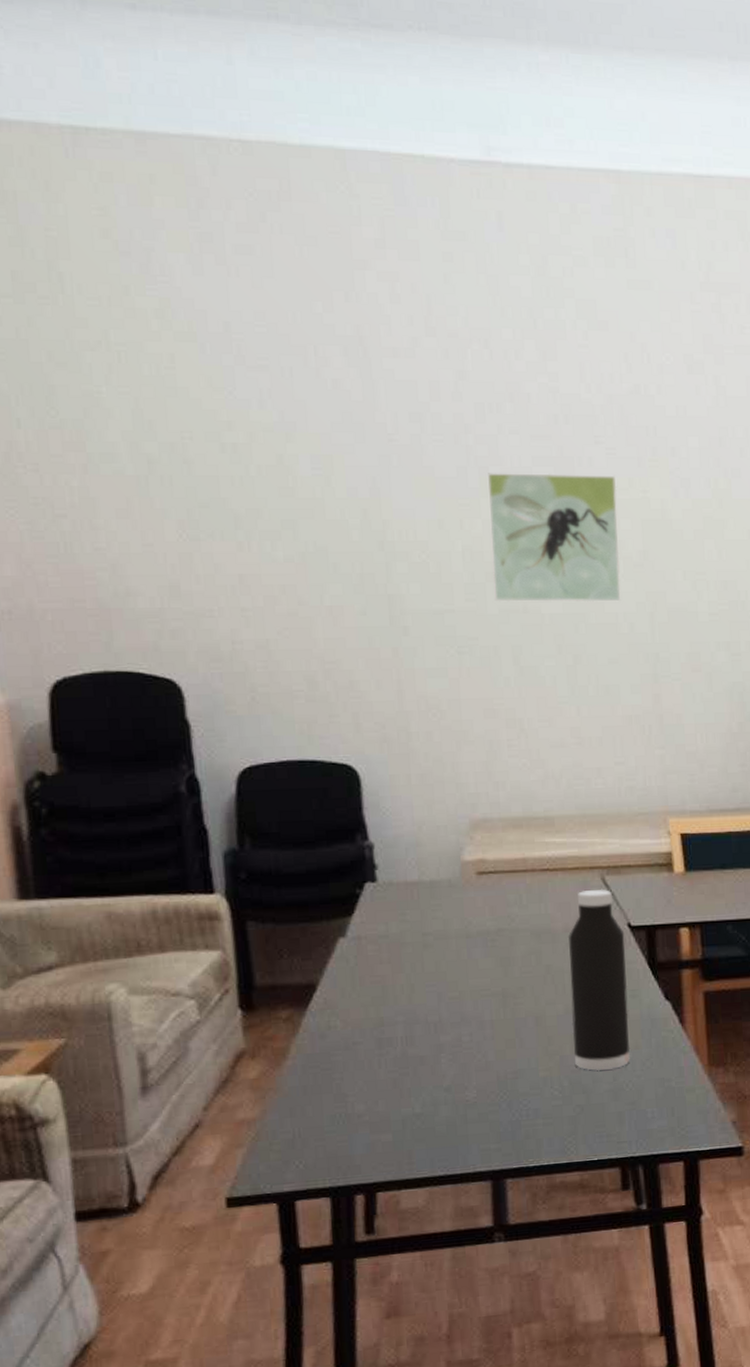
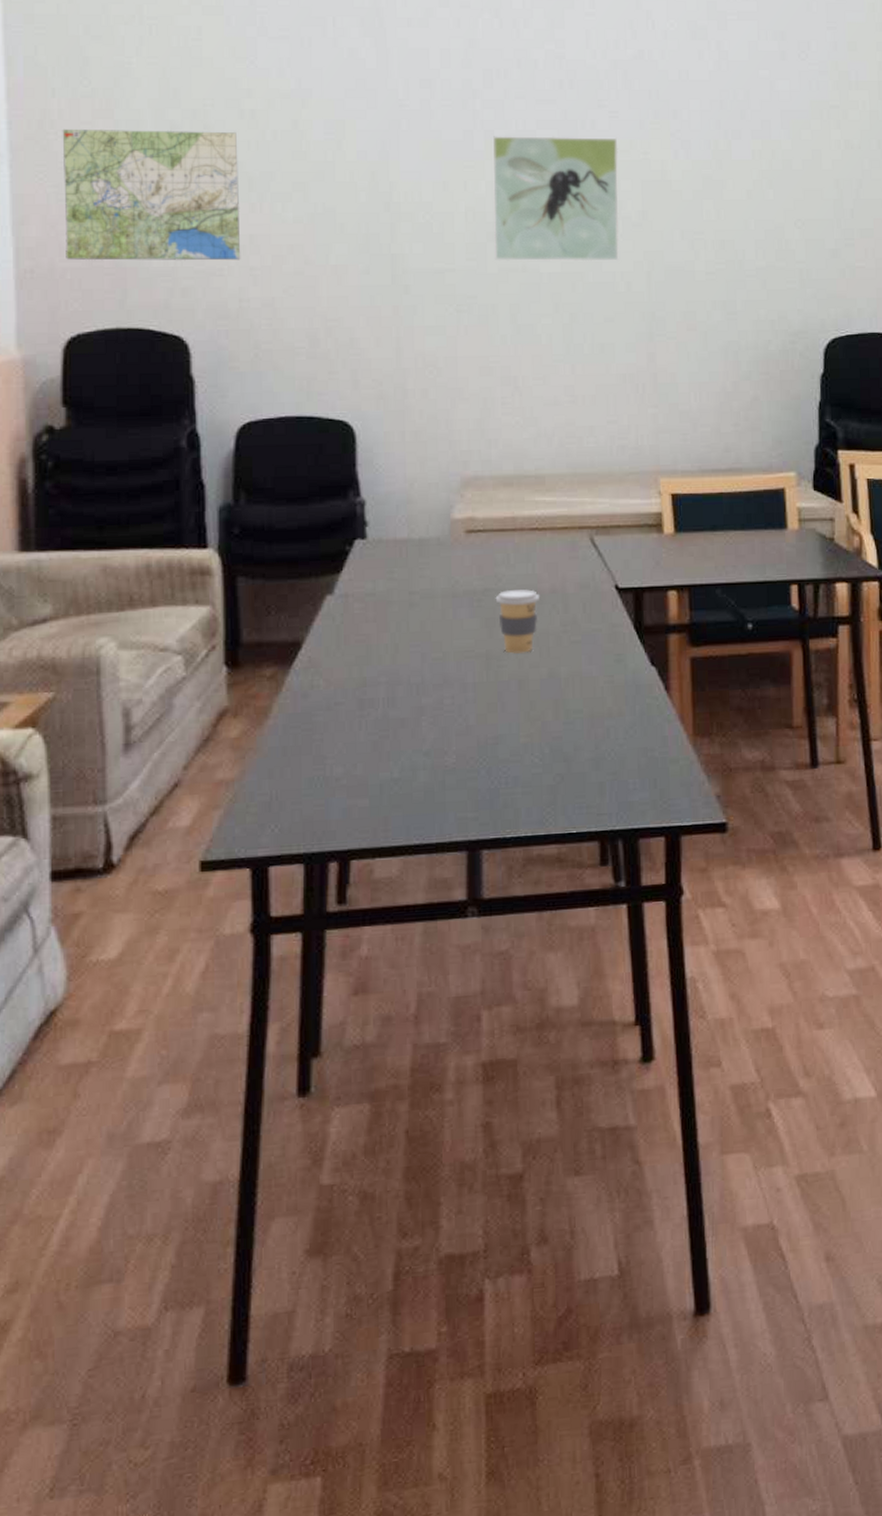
road map: none [31,462,231,601] -> present [62,128,241,261]
coffee cup: none [509,929,554,991] -> present [495,589,540,654]
water bottle: present [567,889,631,1072] -> none [554,549,614,739]

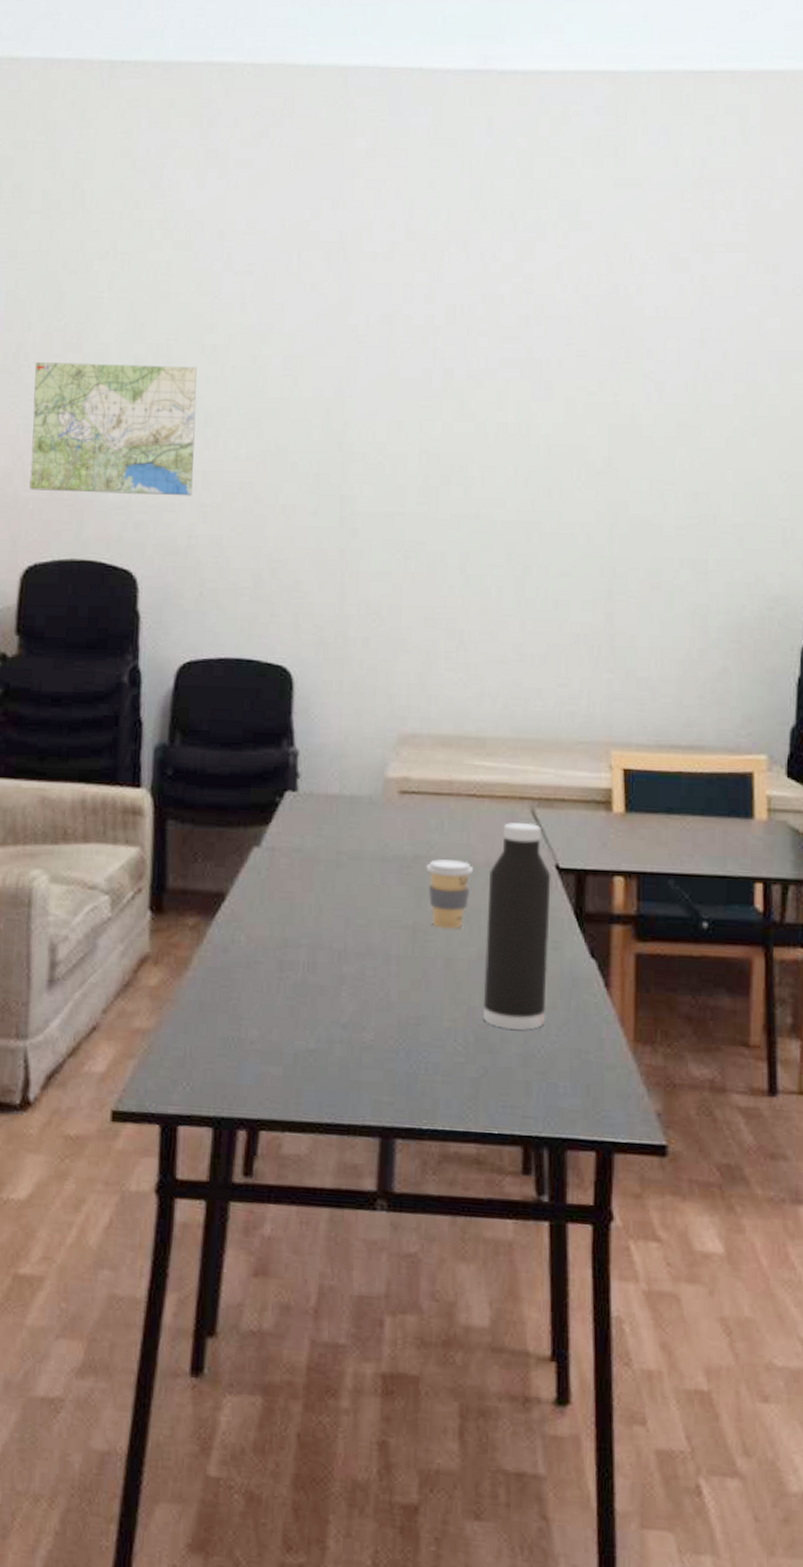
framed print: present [493,136,619,262] -> none [447,375,585,510]
water bottle: none [554,549,614,739] -> present [483,822,551,1030]

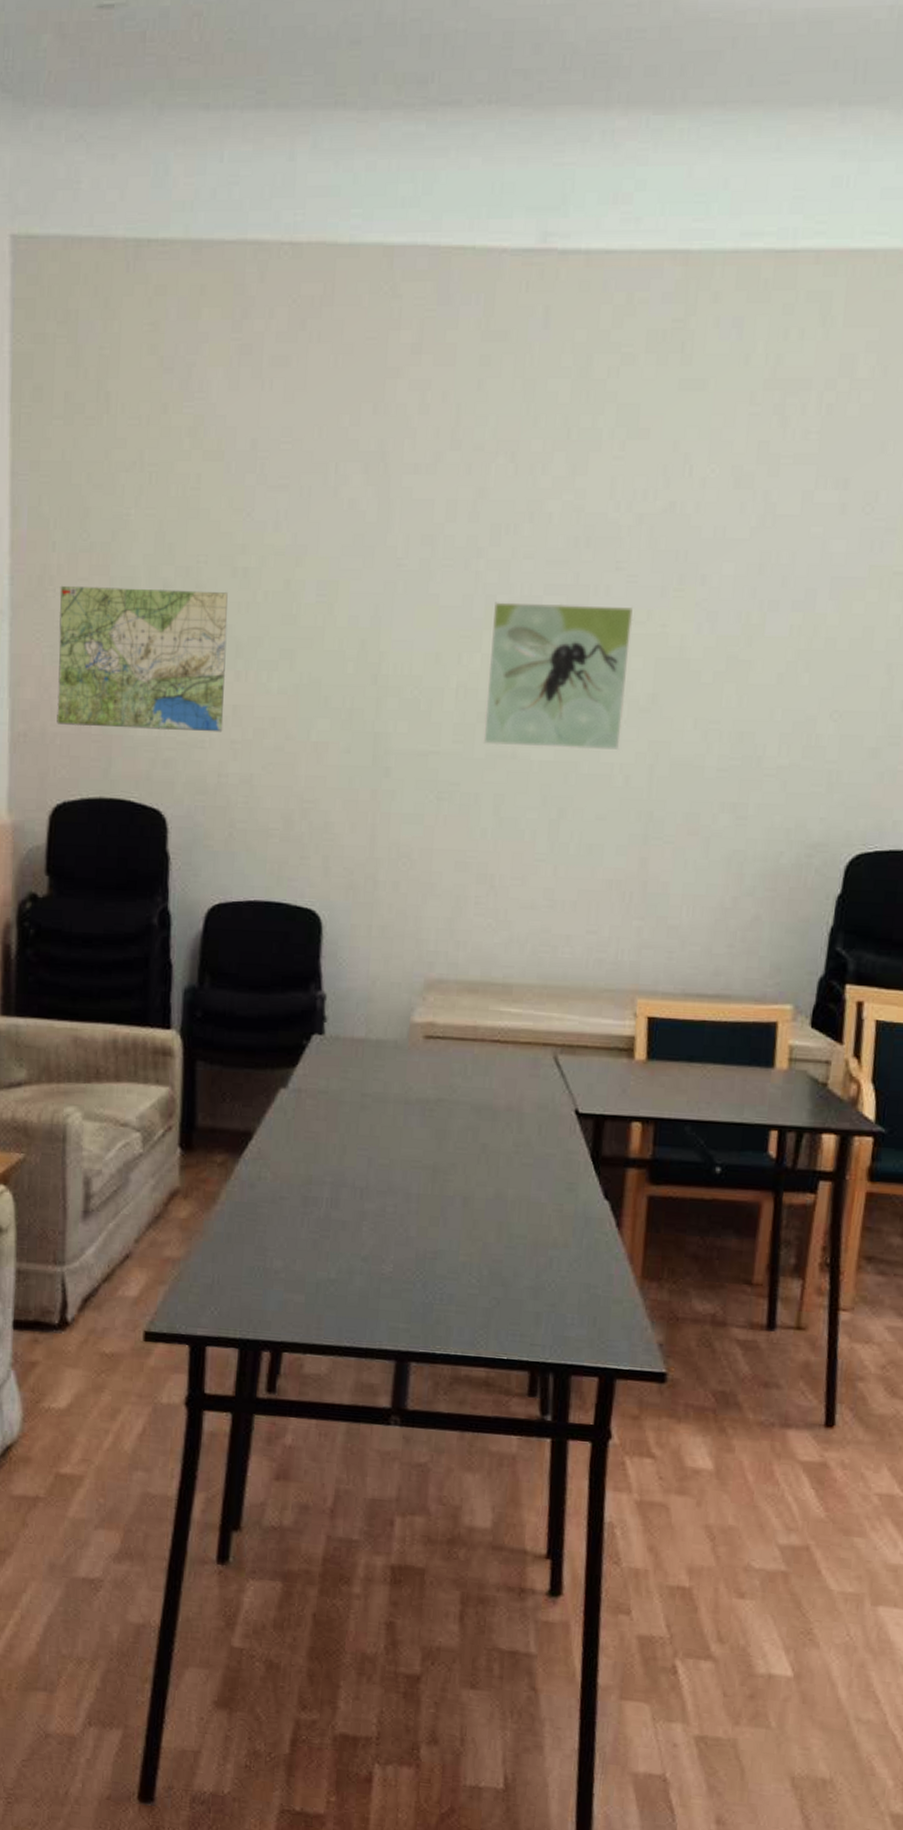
coffee cup: present [426,859,474,929] -> none [448,1102,495,1170]
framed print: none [447,375,585,510] -> present [483,602,633,750]
water bottle: present [483,822,551,1030] -> none [498,1068,571,1266]

